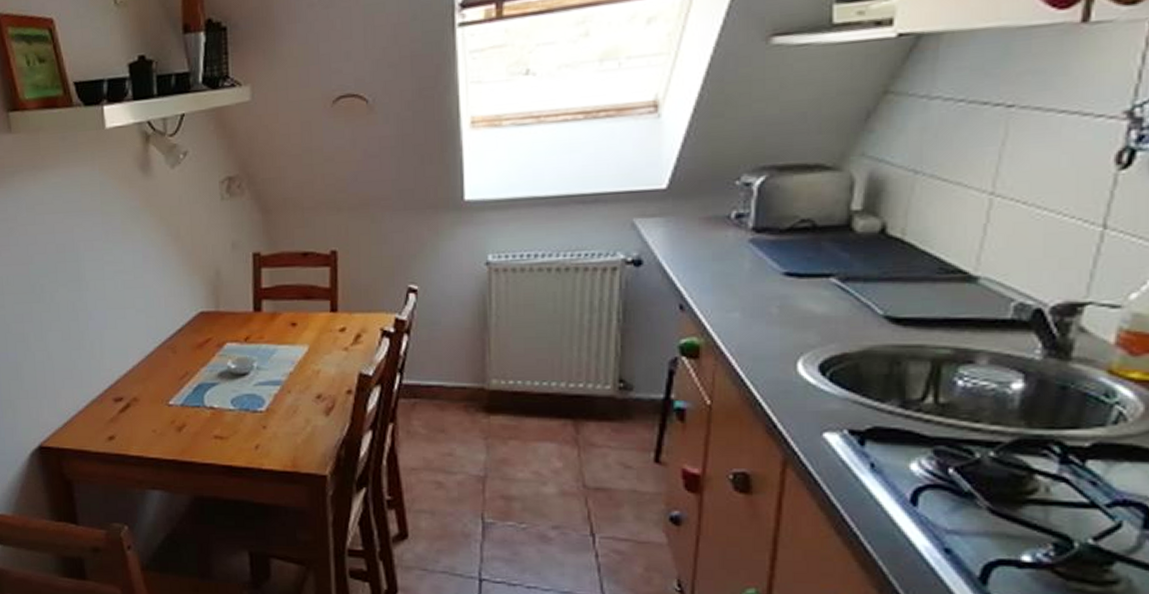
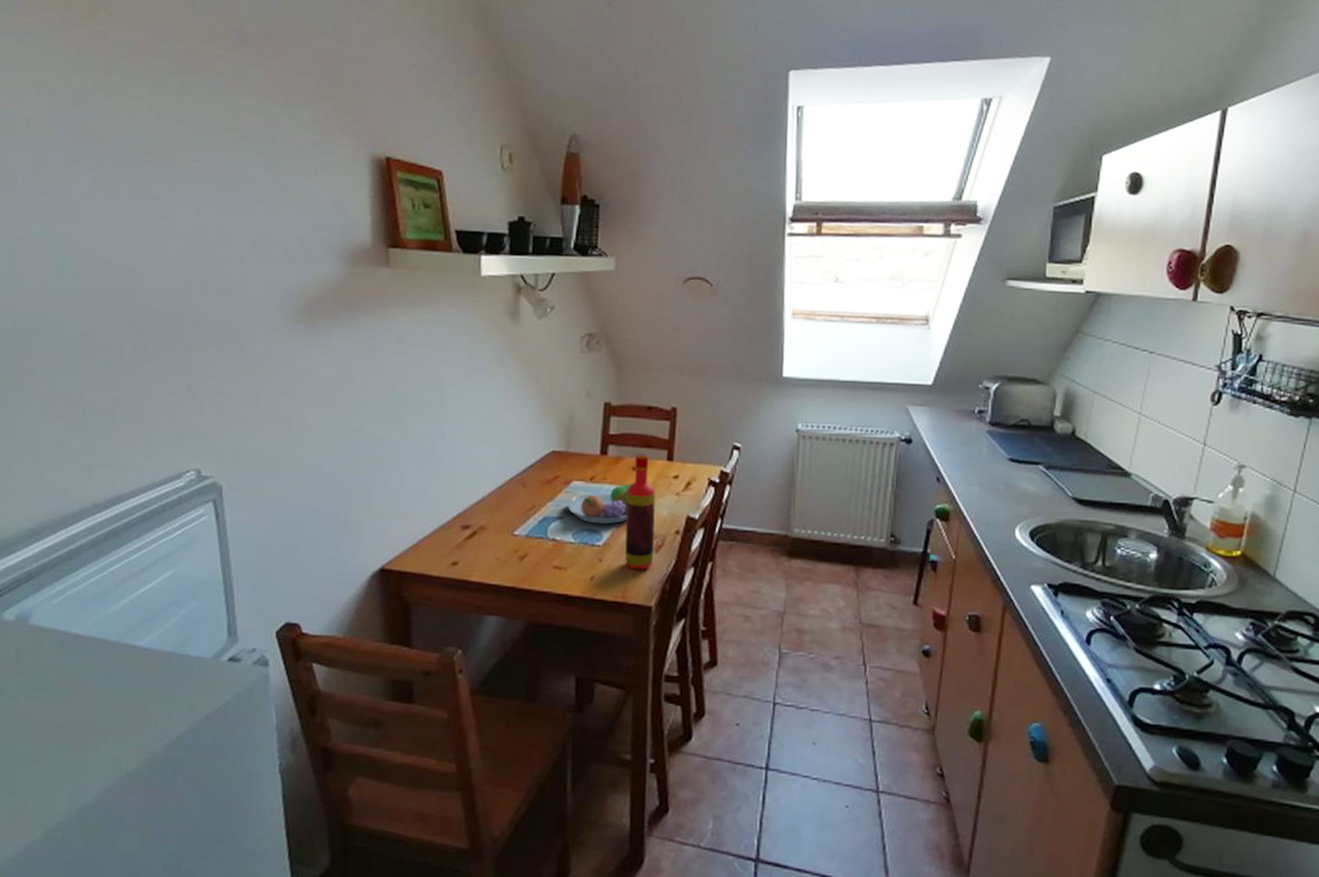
fruit bowl: none [224,341,292,388] -> present [568,484,632,524]
bottle: none [287,306,325,436] -> present [625,453,656,570]

